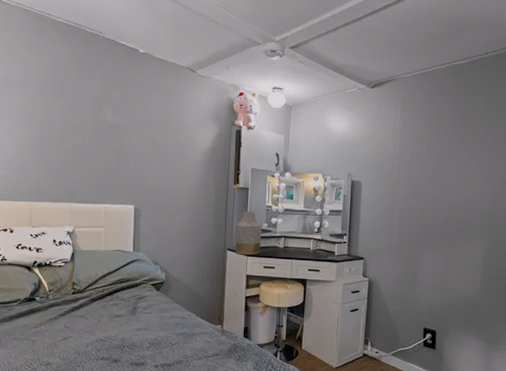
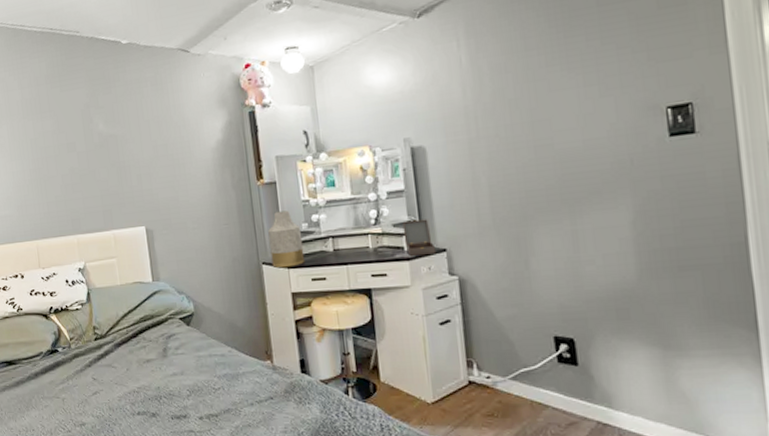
jewelry box: none [336,233,357,260] -> present [402,219,437,256]

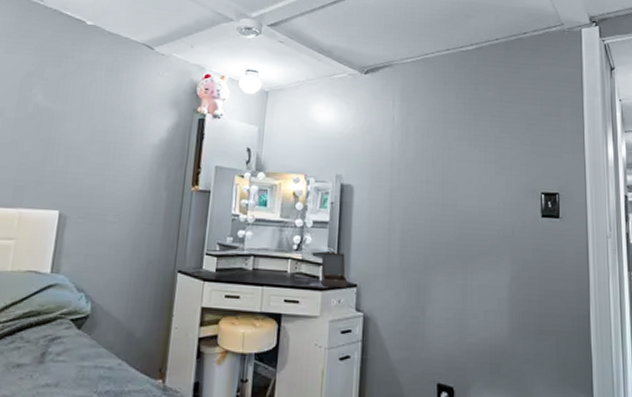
vase: present [268,210,305,268] -> none [188,220,225,280]

